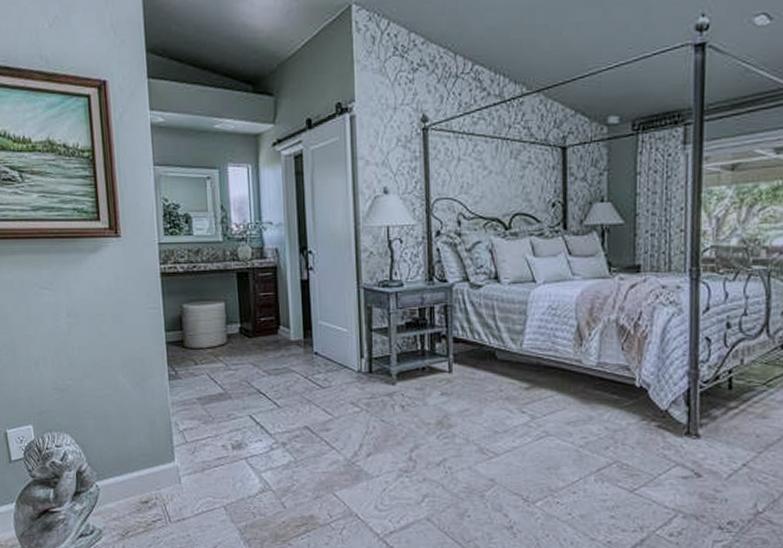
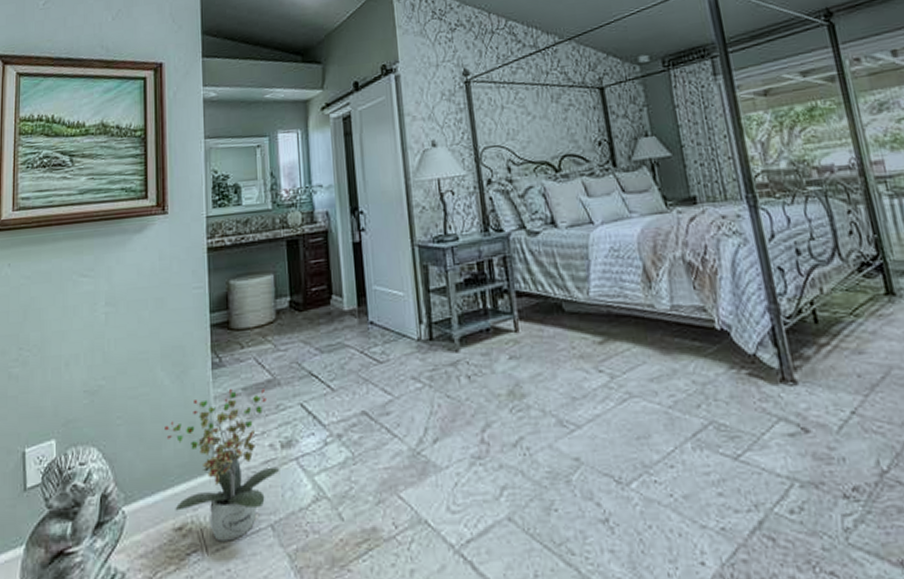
potted plant: none [128,397,231,515] -> present [165,388,280,542]

